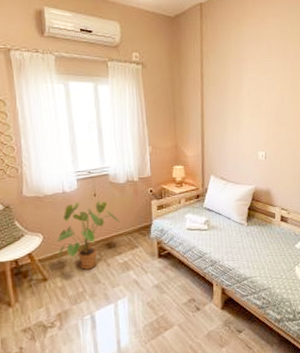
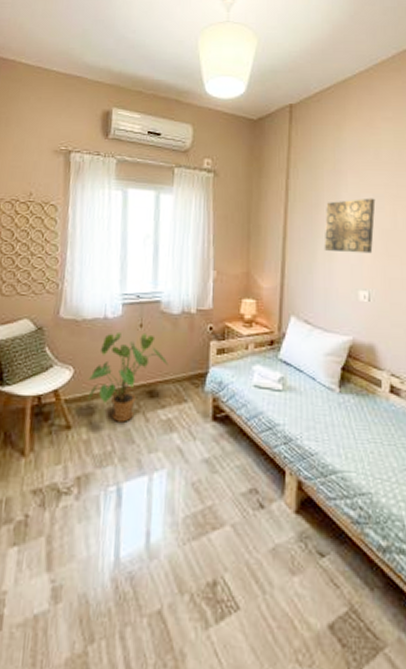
wall art: none [232,80,268,124] -> present [324,198,376,254]

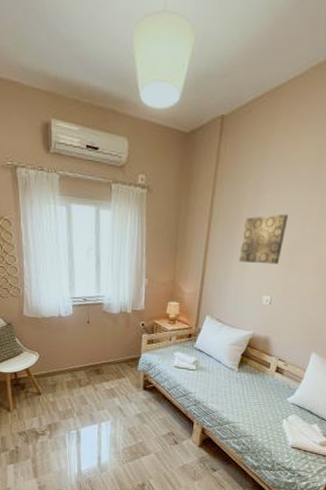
house plant: present [87,331,168,422] -> none [50,327,110,391]

